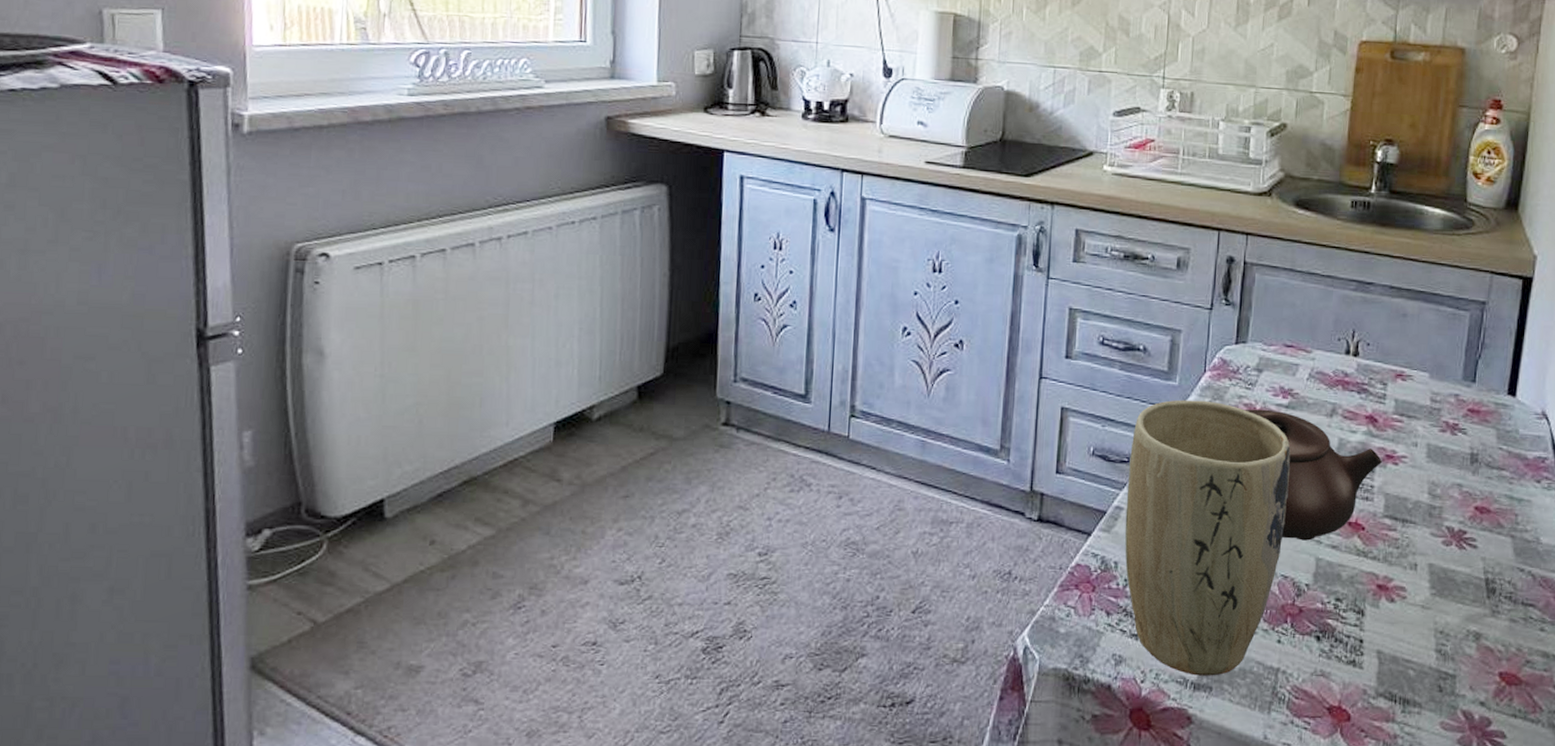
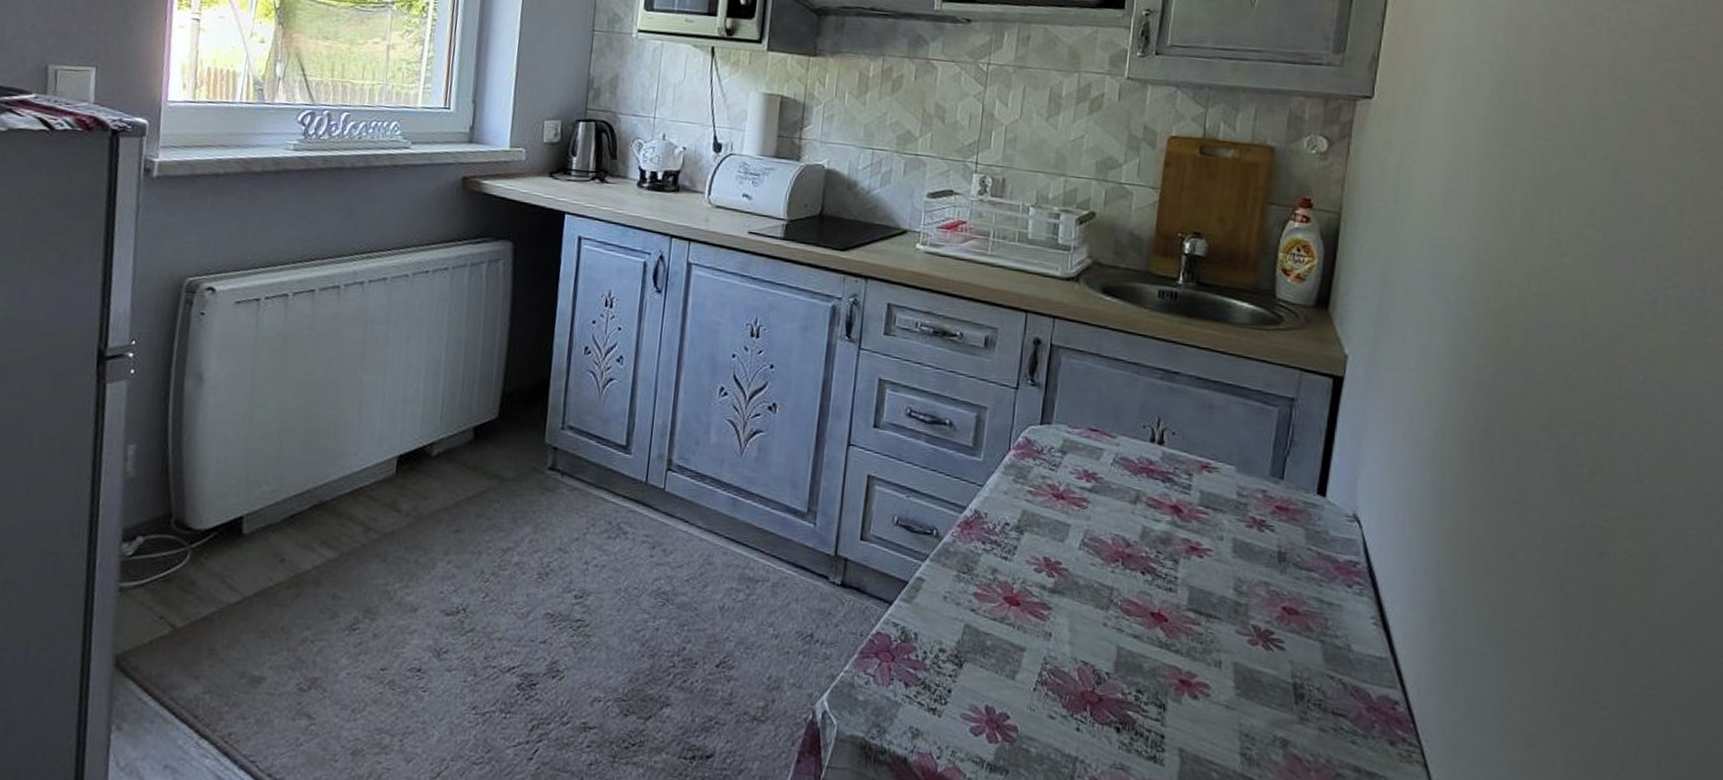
plant pot: present [1124,399,1291,676] -> none [925,476,1093,759]
teapot: present [1245,409,1383,541] -> none [1048,489,1187,628]

